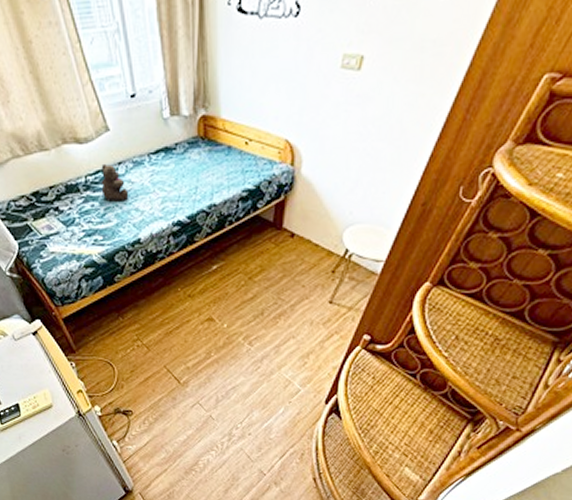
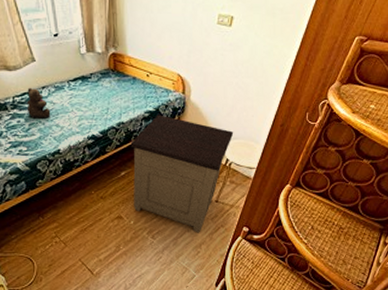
nightstand: none [224,193,357,340] -> present [130,114,234,233]

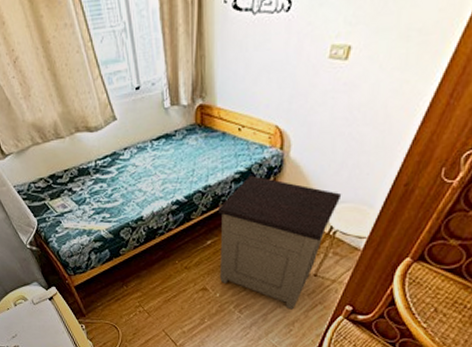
teddy bear: present [26,87,51,119] -> none [108,149,133,183]

